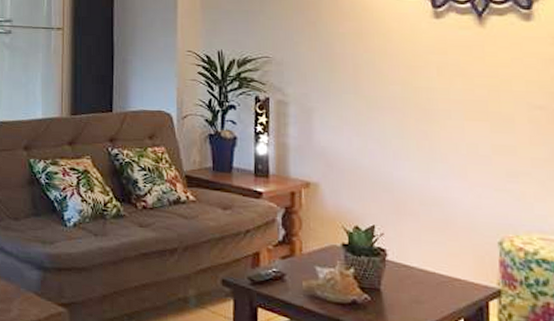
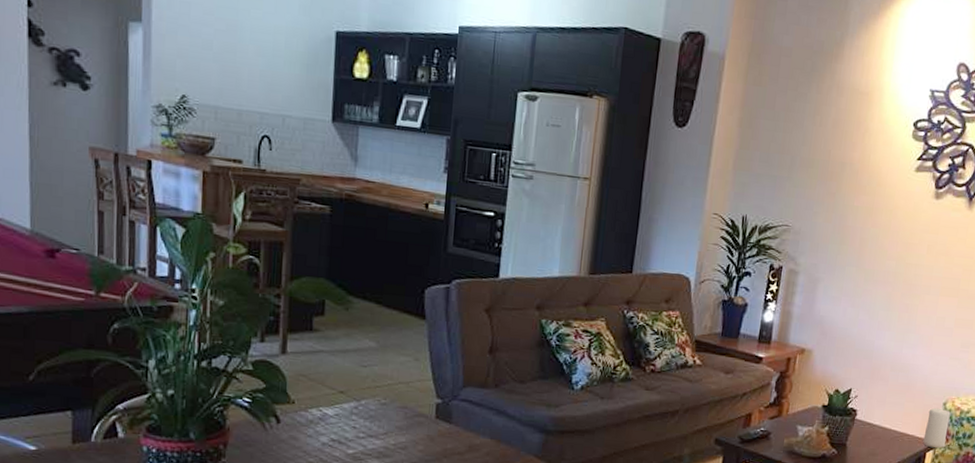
candle: none [480,247,514,298] -> present [923,407,951,449]

